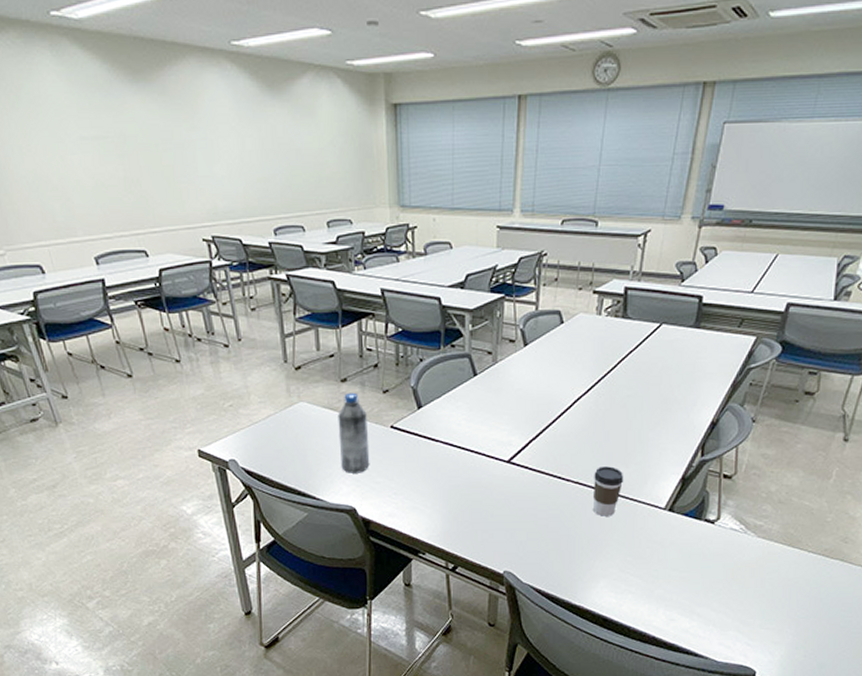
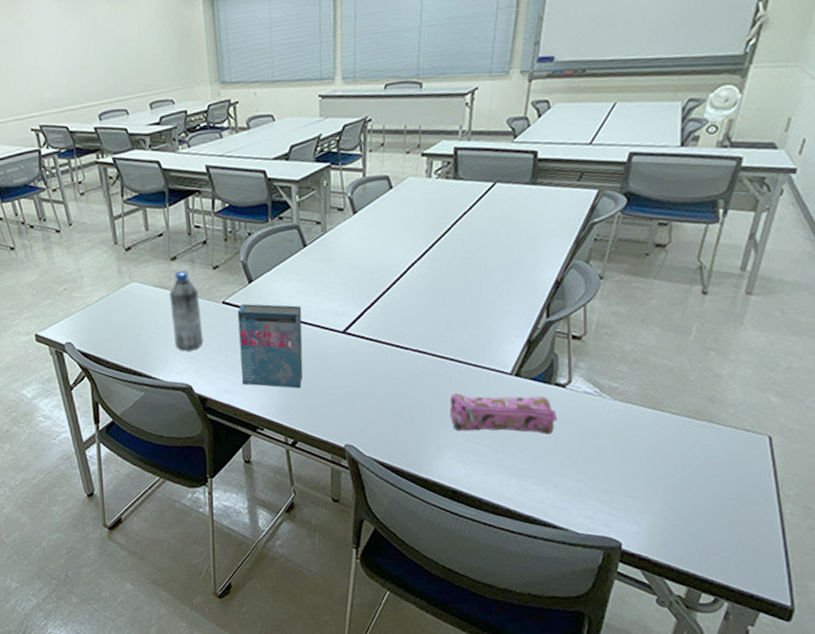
book: none [405,428,469,515] -> present [237,303,303,389]
coffee cup: present [594,466,624,516] -> none [433,332,466,385]
pencil case: none [606,524,705,567] -> present [449,392,558,434]

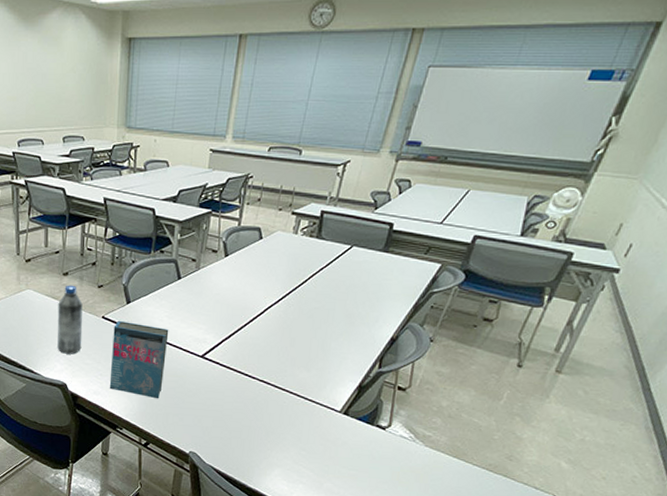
pencil case: present [449,392,558,434] -> none [282,421,375,467]

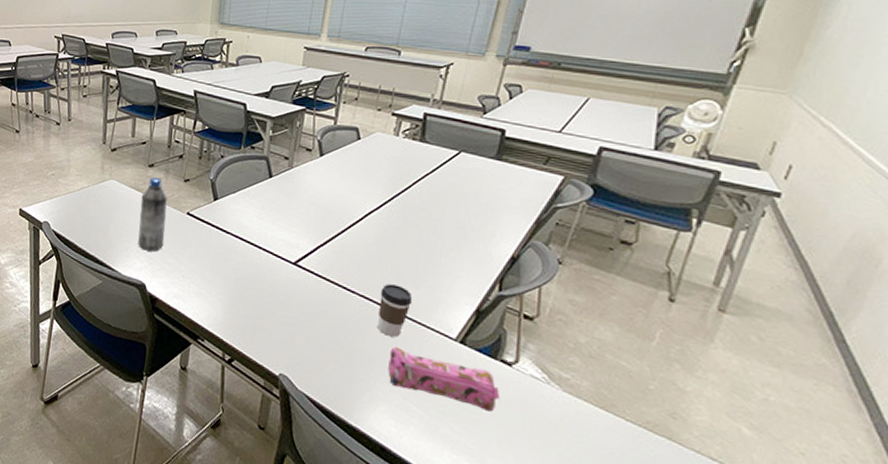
book: present [110,320,169,399] -> none [192,217,259,309]
coffee cup: none [274,369,305,413] -> present [378,284,413,337]
pencil case: none [282,421,375,467] -> present [388,346,501,412]

